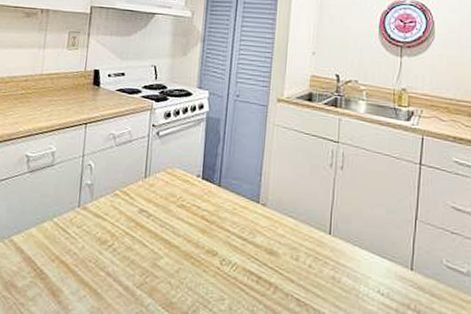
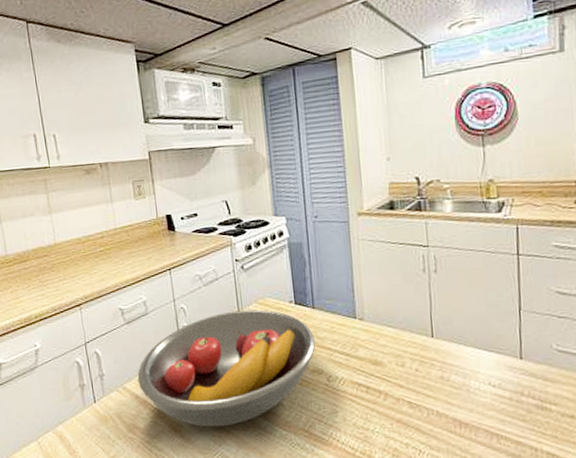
fruit bowl: none [26,176,216,299] -> present [137,309,316,427]

